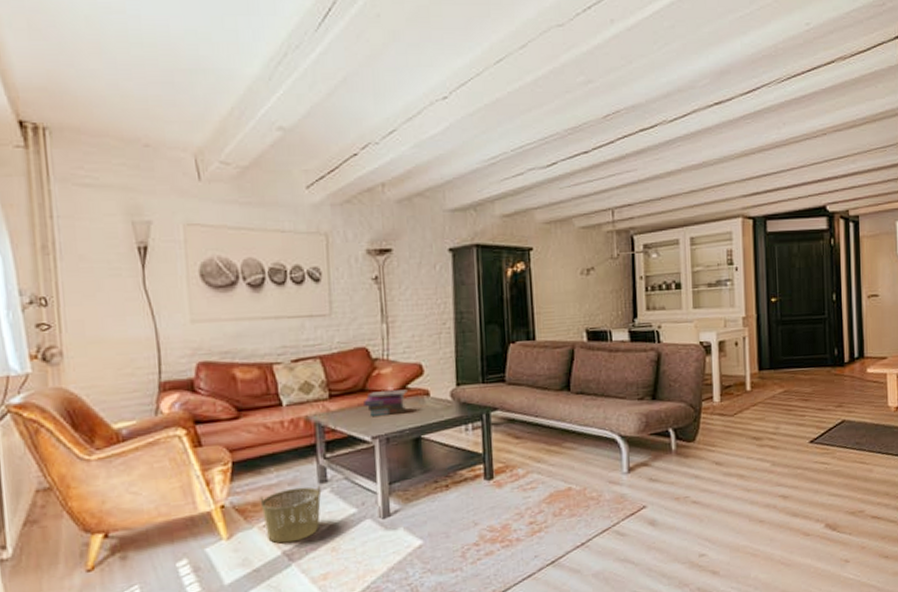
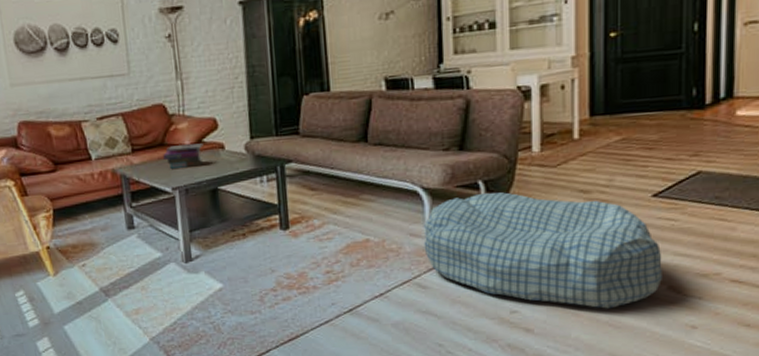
basket: present [260,485,322,544] -> none [78,231,130,281]
dog bed: none [621,439,822,548] -> present [424,192,664,309]

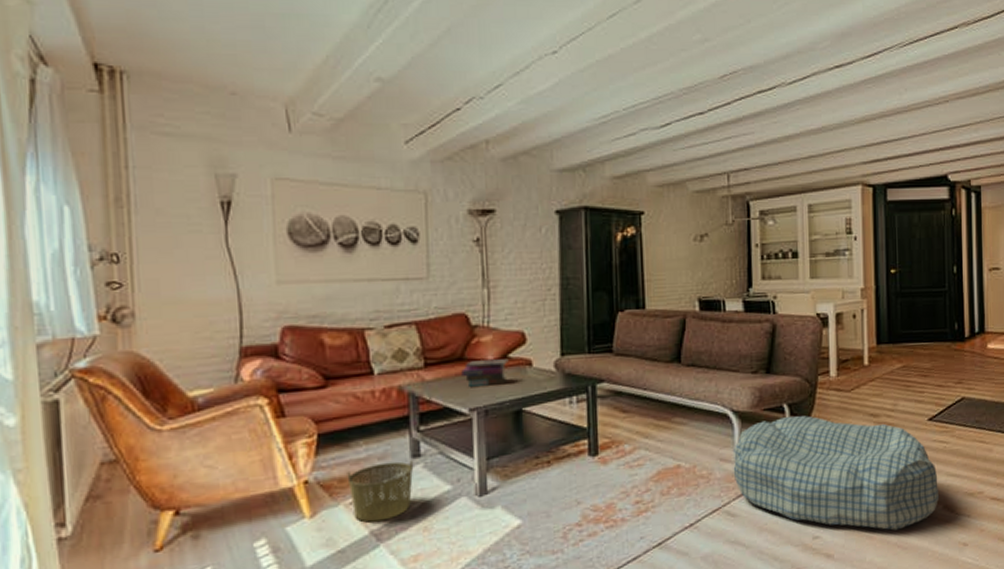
basket: none [78,231,130,281] -> present [347,460,414,523]

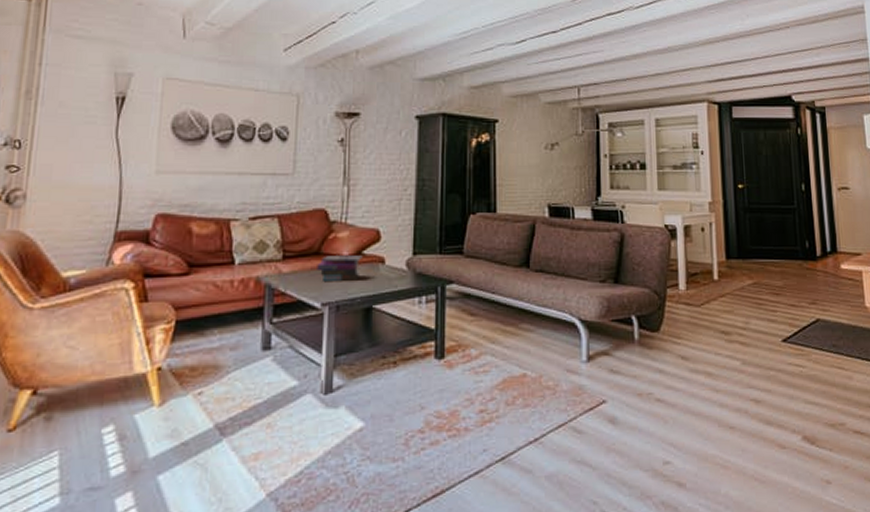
basket: present [347,460,414,523] -> none [198,352,264,415]
dog bed: present [733,416,940,531] -> none [580,328,798,461]

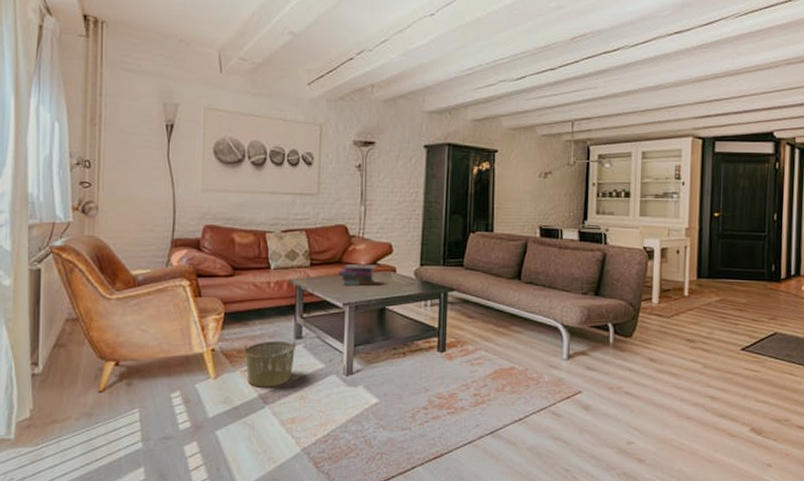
basket: none [198,352,264,415] -> present [244,340,296,387]

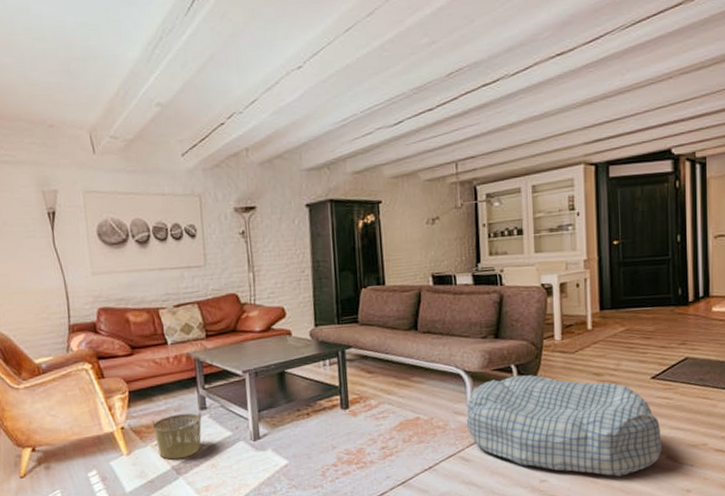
books: present [339,264,377,286] -> none [235,330,272,353]
dog bed: none [560,334,748,445] -> present [466,375,663,477]

